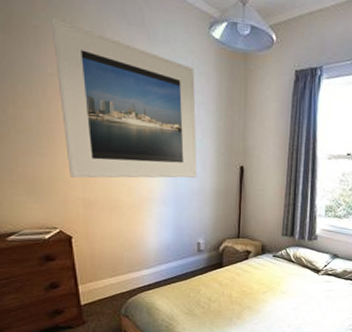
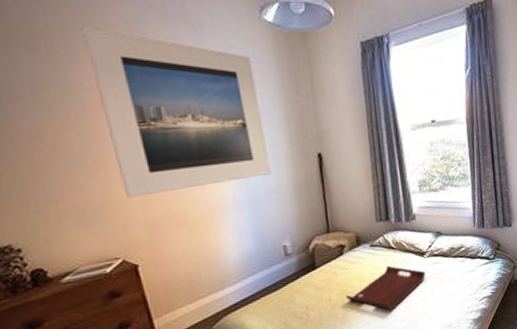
serving tray: none [244,276,317,315] -> present [346,265,426,310]

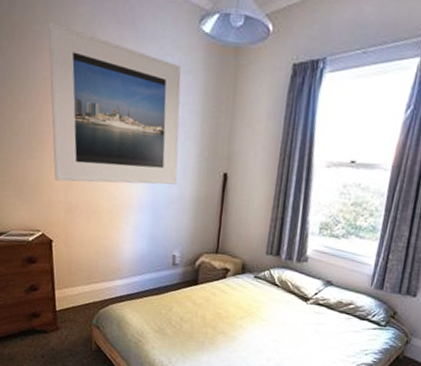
serving tray: present [346,265,426,310] -> none [219,301,305,346]

